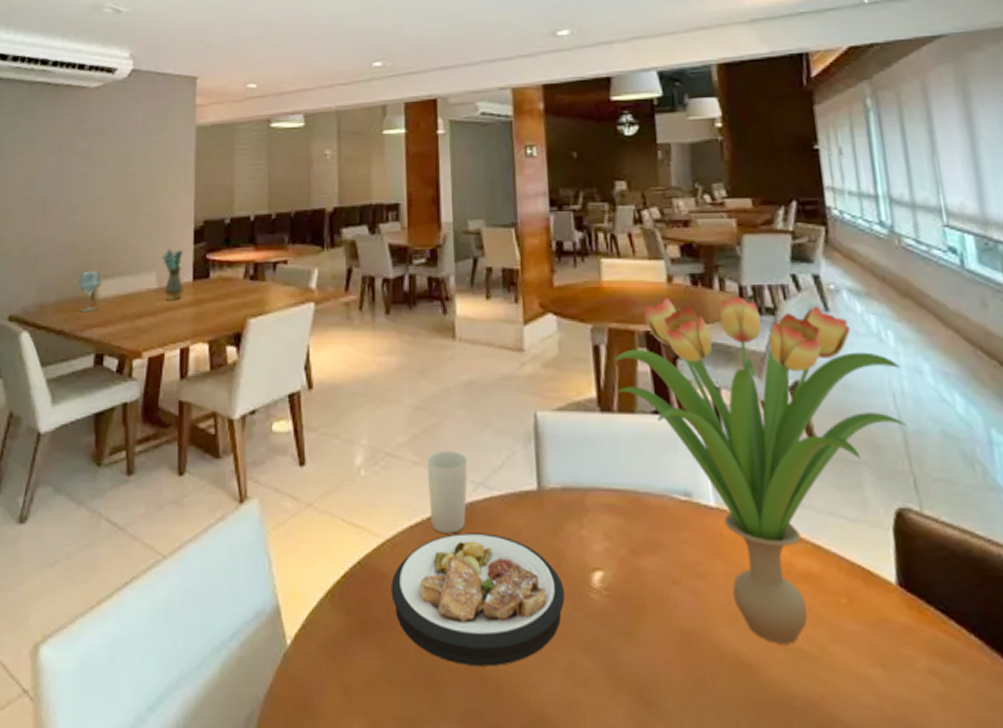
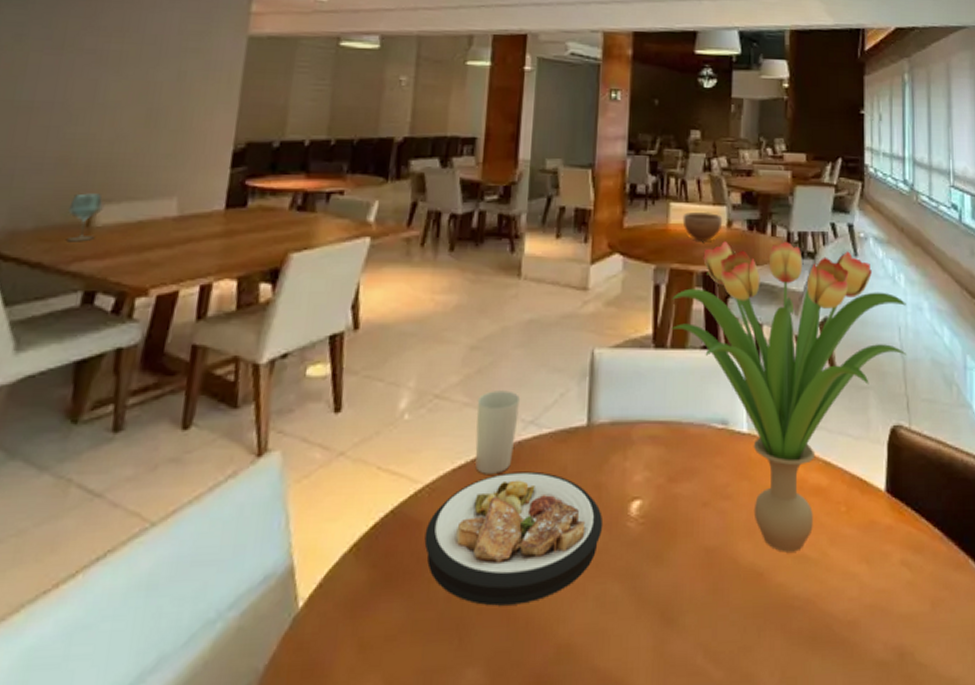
vase: present [162,248,184,302] -> none [187,171,216,233]
bowl: none [616,267,662,298] -> present [682,211,723,241]

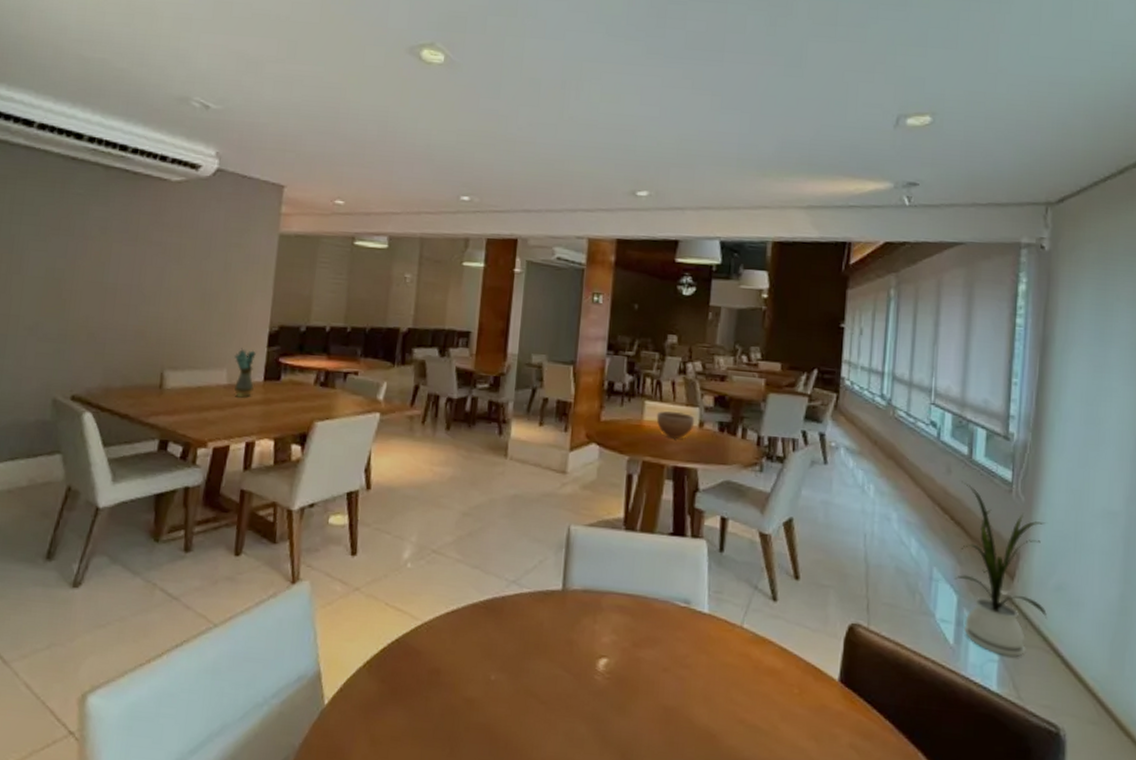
wine glass: present [67,193,103,242] -> none [146,361,171,401]
vase: none [187,171,216,233] -> present [234,348,256,399]
plate: present [424,471,603,606] -> none [423,621,574,729]
cup: present [475,390,521,474] -> none [465,552,505,621]
flower arrangement: present [671,241,906,552] -> none [641,440,874,722]

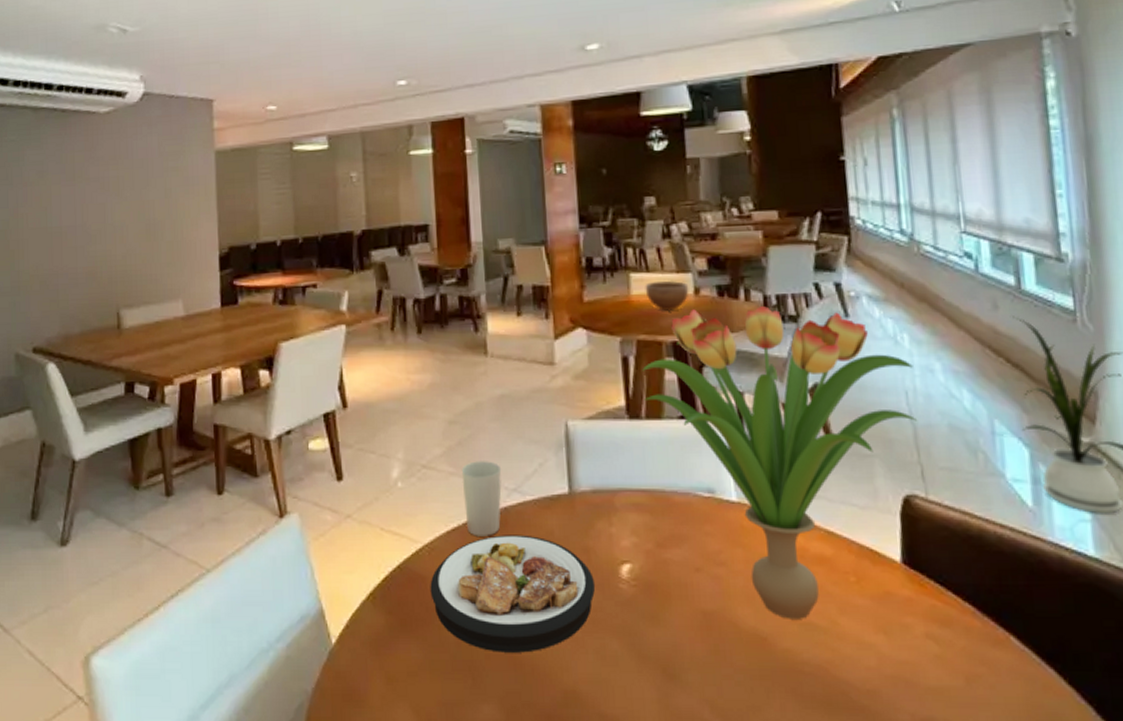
vase: present [234,348,256,399] -> none [188,275,212,329]
plate: none [423,621,574,729] -> present [430,534,596,653]
cup: none [465,552,505,621] -> present [461,461,502,536]
flower arrangement: none [641,440,874,722] -> present [642,306,917,619]

